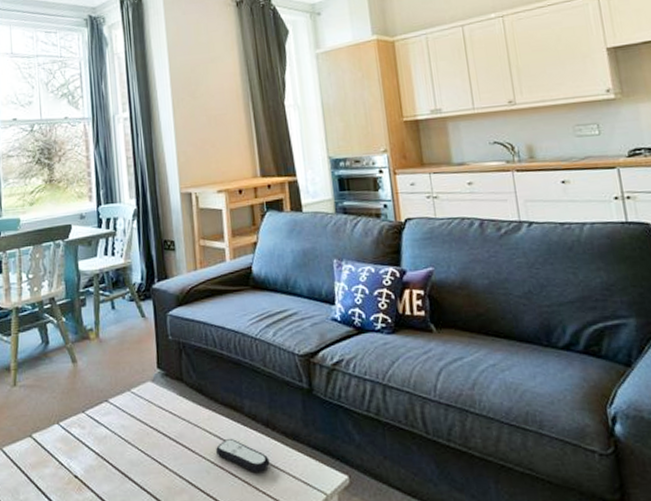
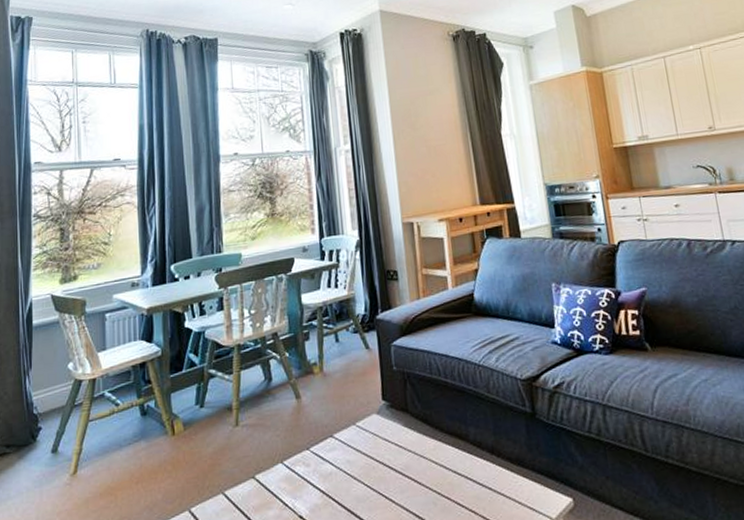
remote control: present [216,439,270,472] -> none [442,468,496,501]

